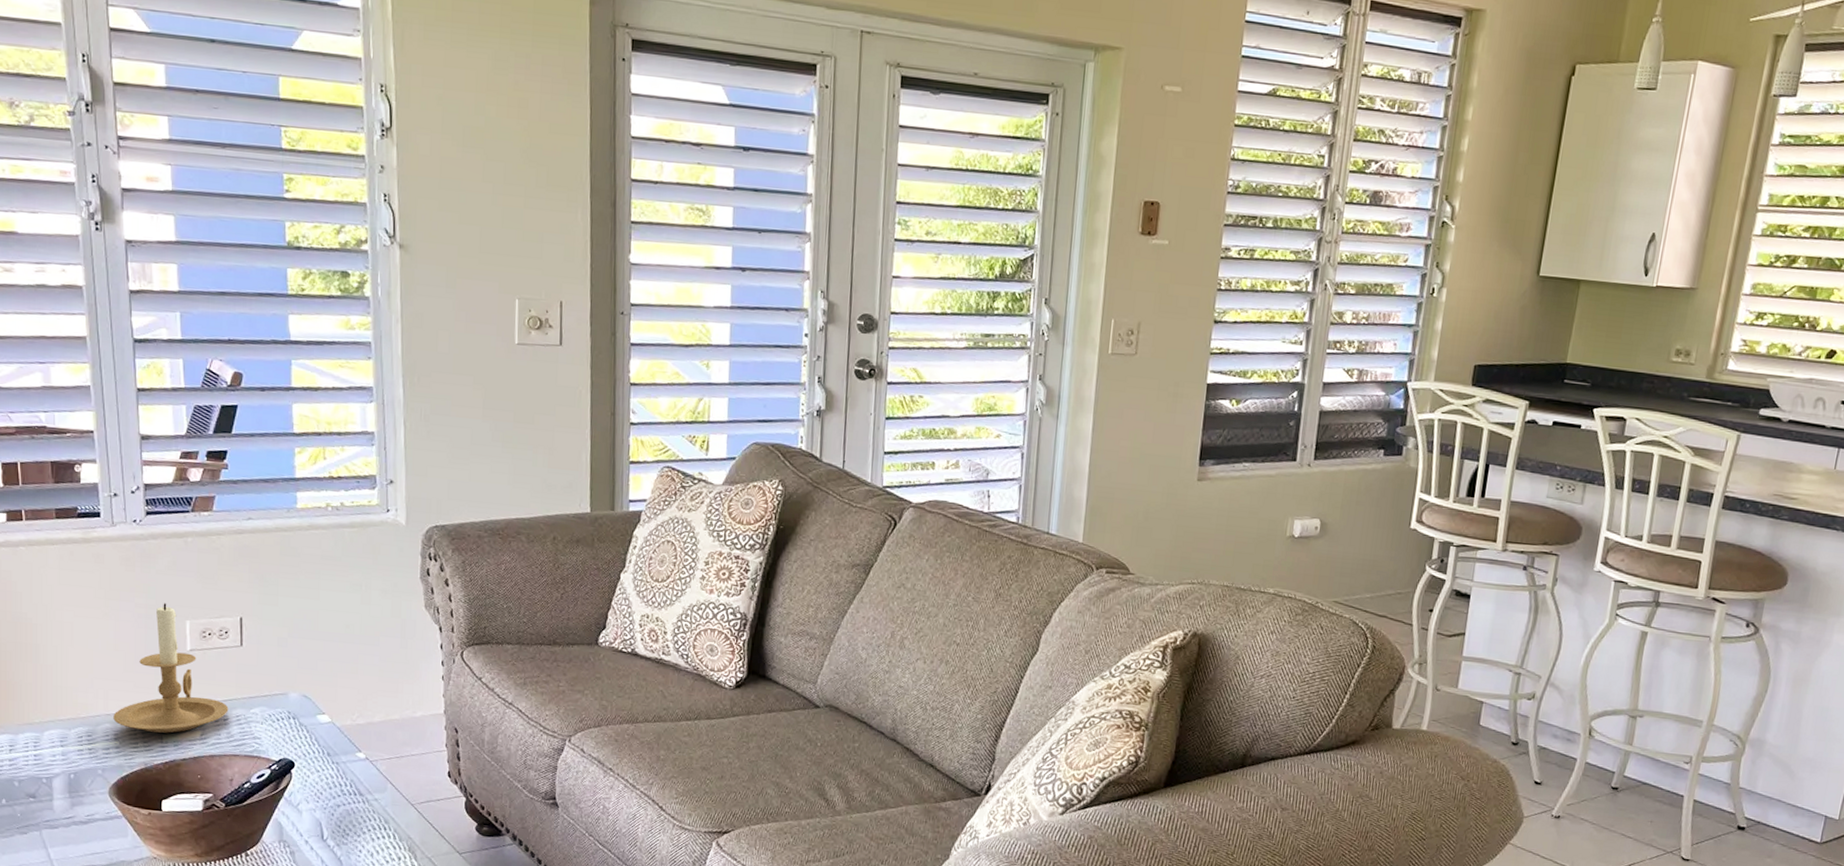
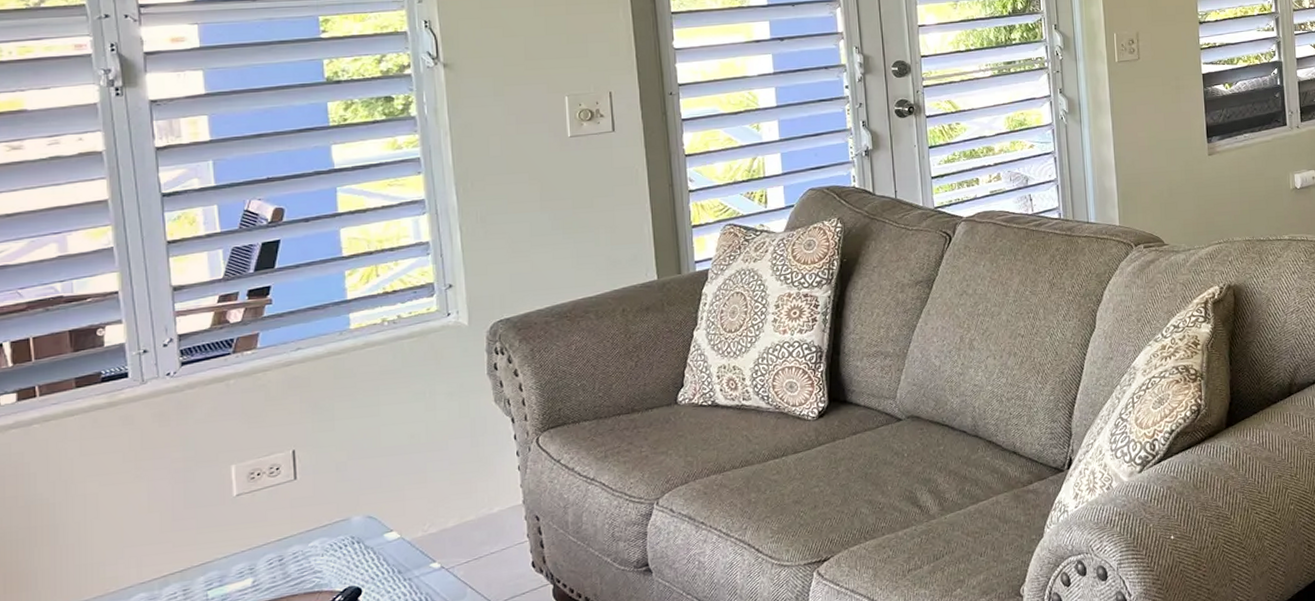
candle holder: present [113,603,229,733] -> none [149,452,284,592]

